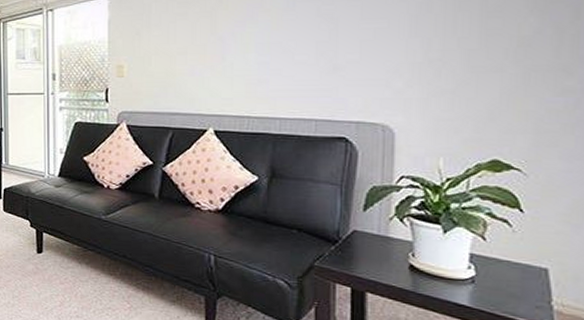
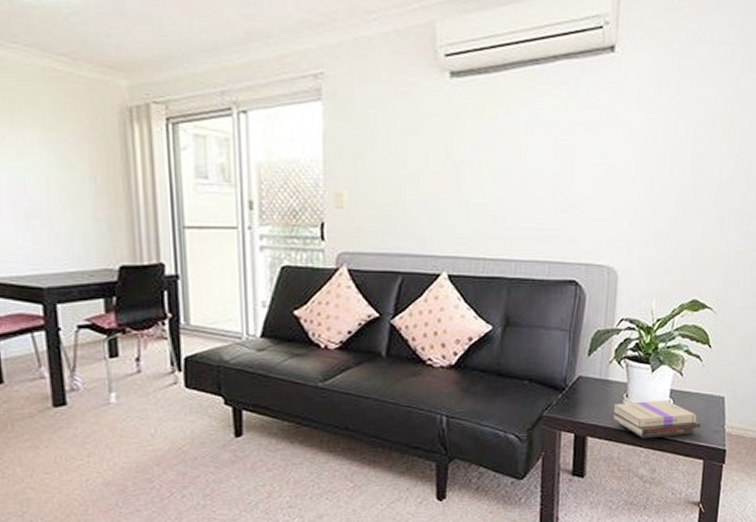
books: none [396,262,517,306] -> present [613,400,702,439]

